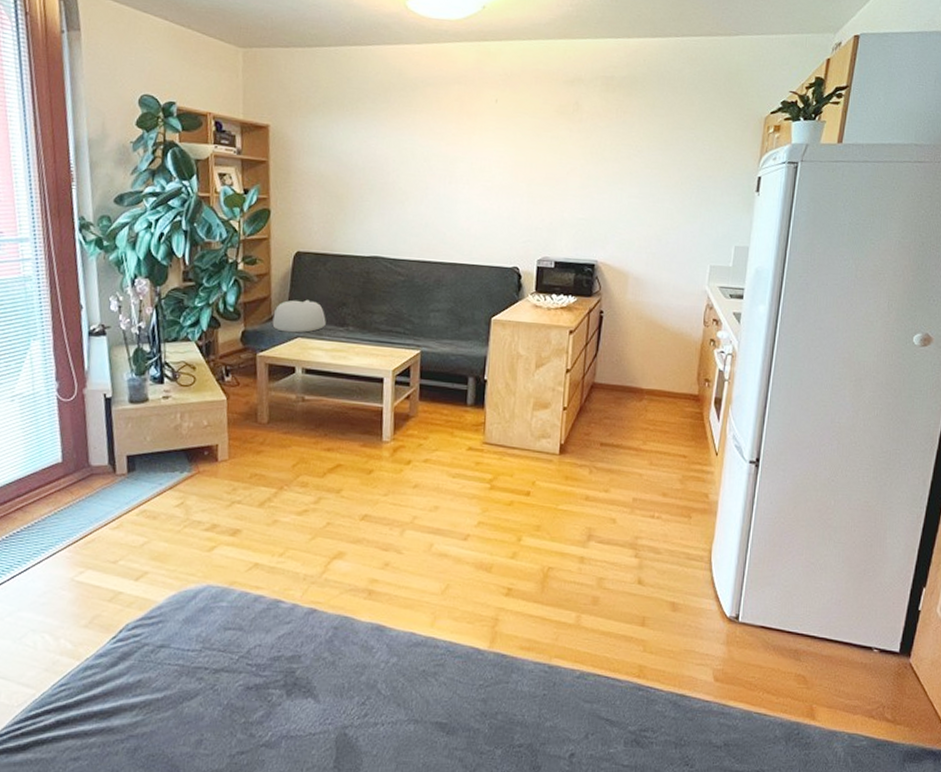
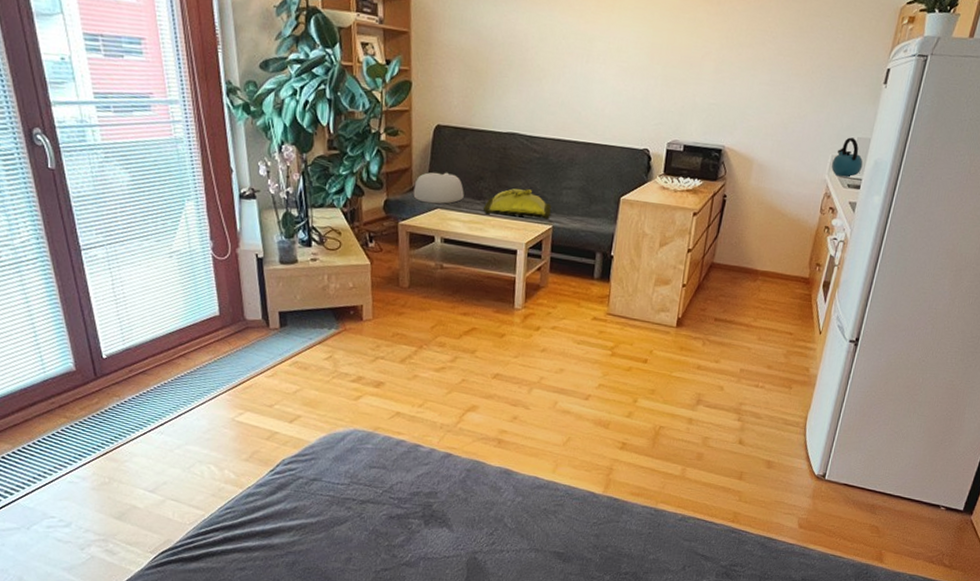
cushion: none [346,312,419,344] -> present [482,188,551,220]
kettle: none [711,246,744,287] -> present [831,137,863,177]

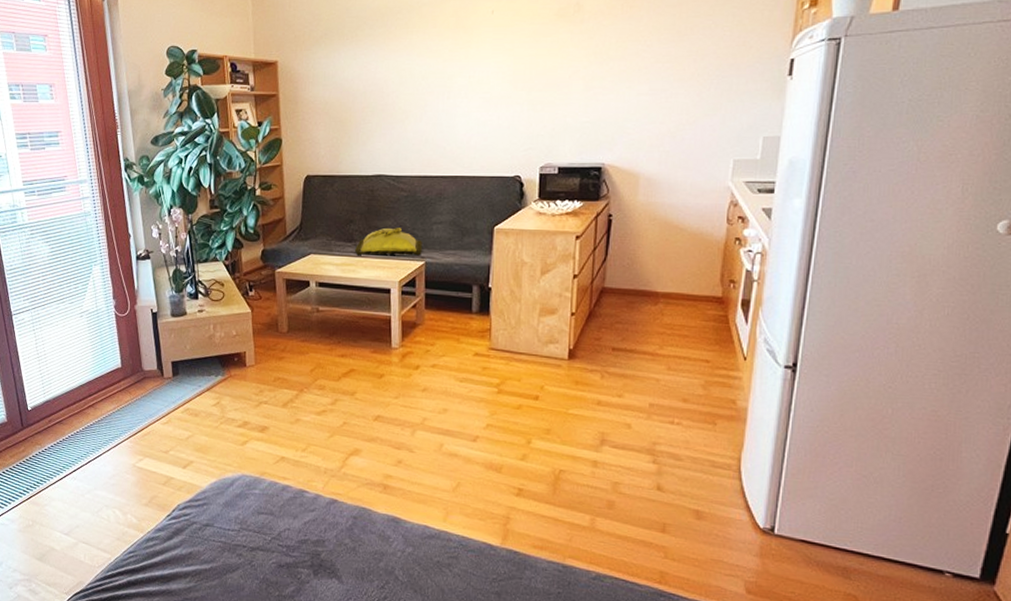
cushion: present [413,172,464,205] -> none [287,219,336,250]
kettle: present [831,137,863,177] -> none [735,138,774,182]

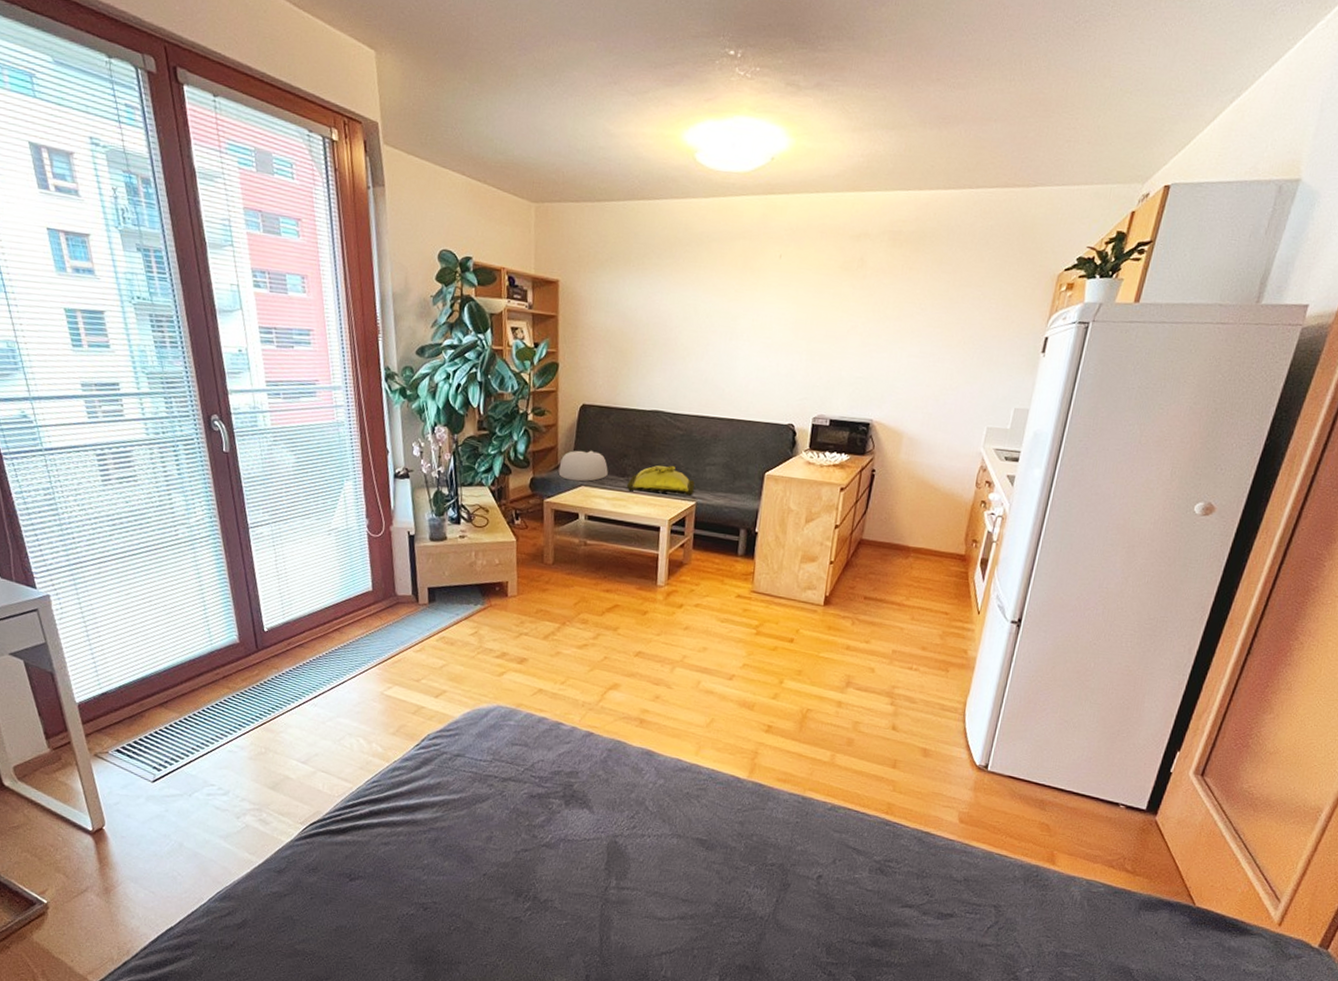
cushion: none [287,219,336,250] -> present [558,450,608,482]

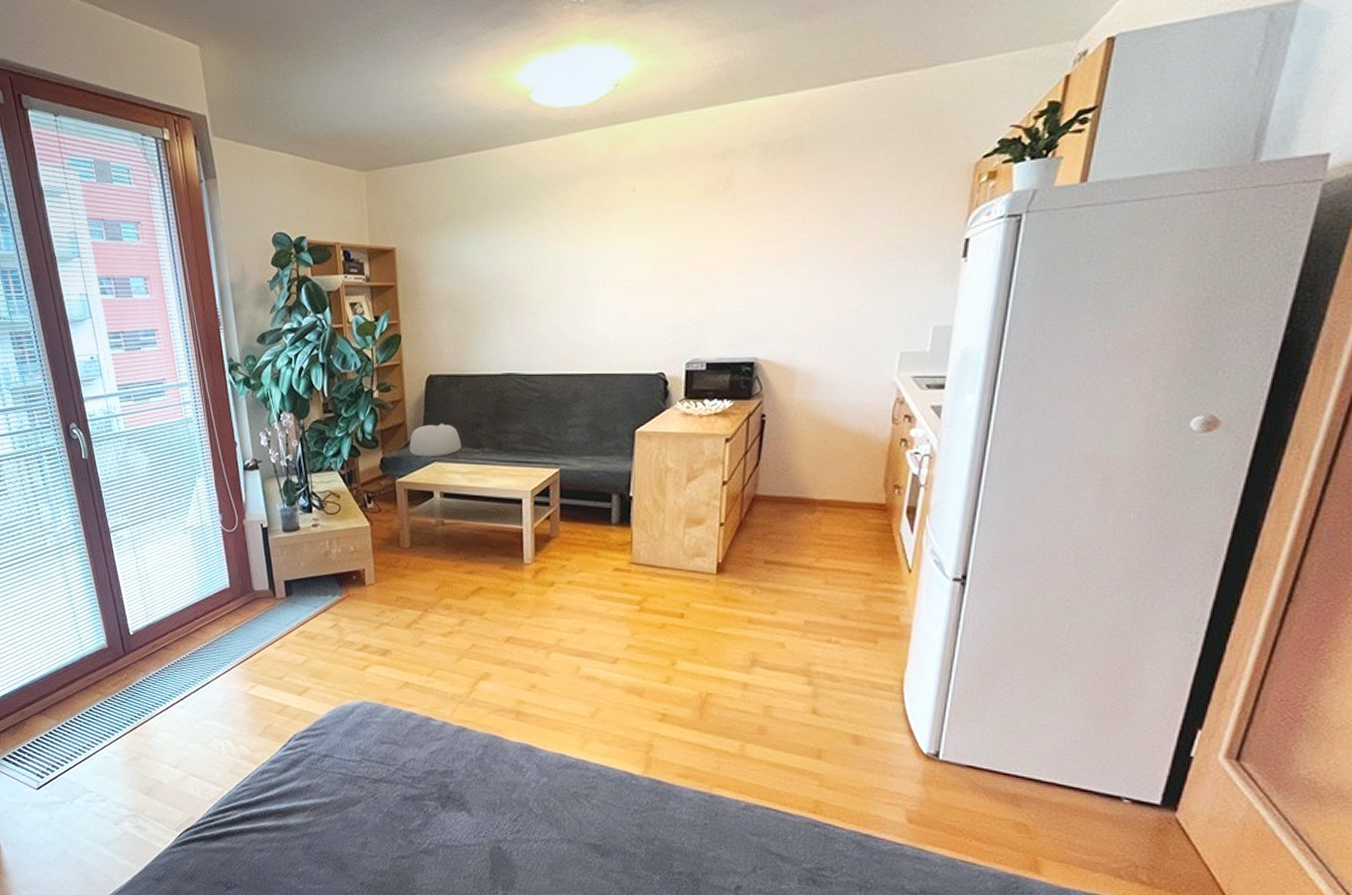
cushion: present [626,465,695,496] -> none [482,431,557,463]

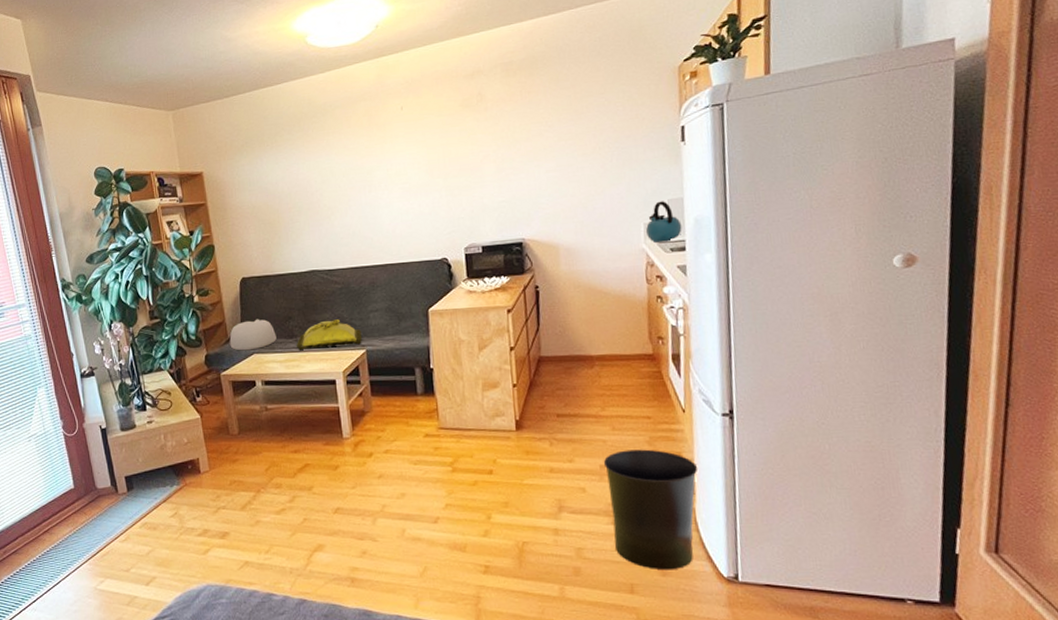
cushion: none [482,431,557,463] -> present [296,319,362,351]
waste bin: none [808,607,915,739] -> present [603,449,699,569]
kettle: none [902,328,945,376] -> present [646,201,682,243]

